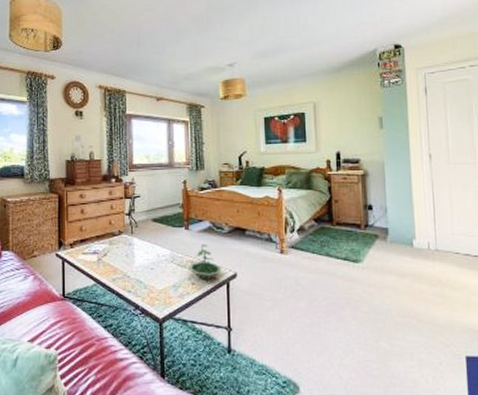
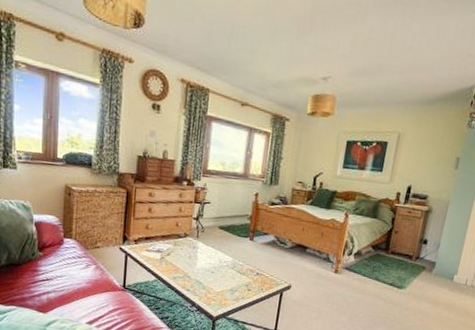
terrarium: present [188,244,222,279] -> none [247,256,279,288]

